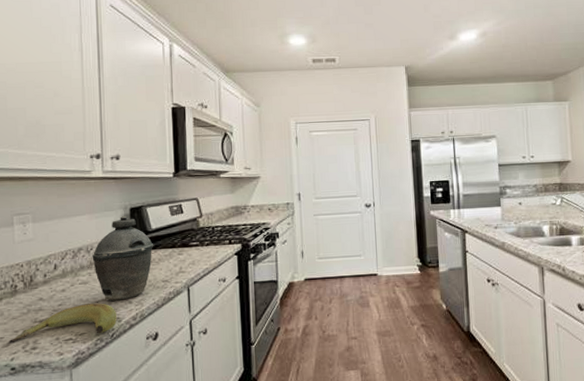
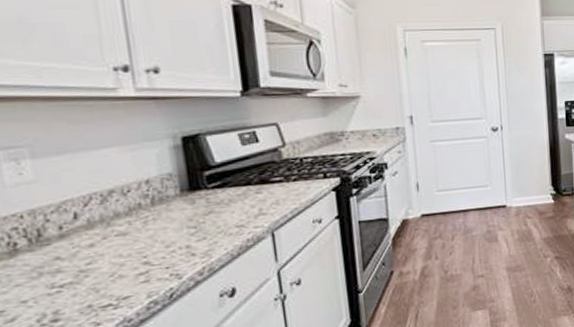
banana: present [8,303,117,343] -> none [13,258,176,317]
kettle: present [92,216,154,301] -> none [130,147,221,255]

